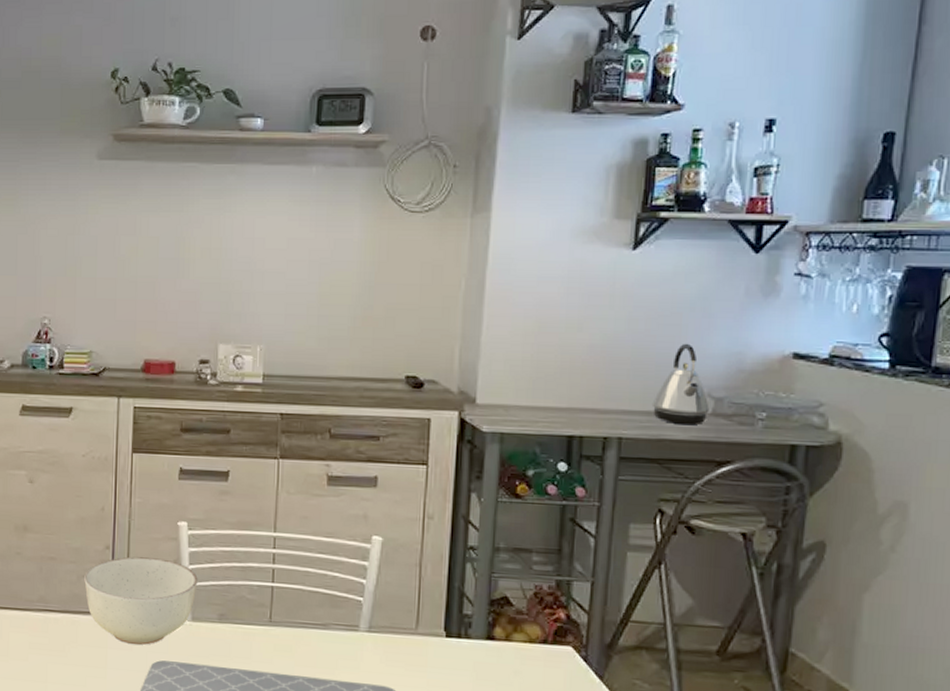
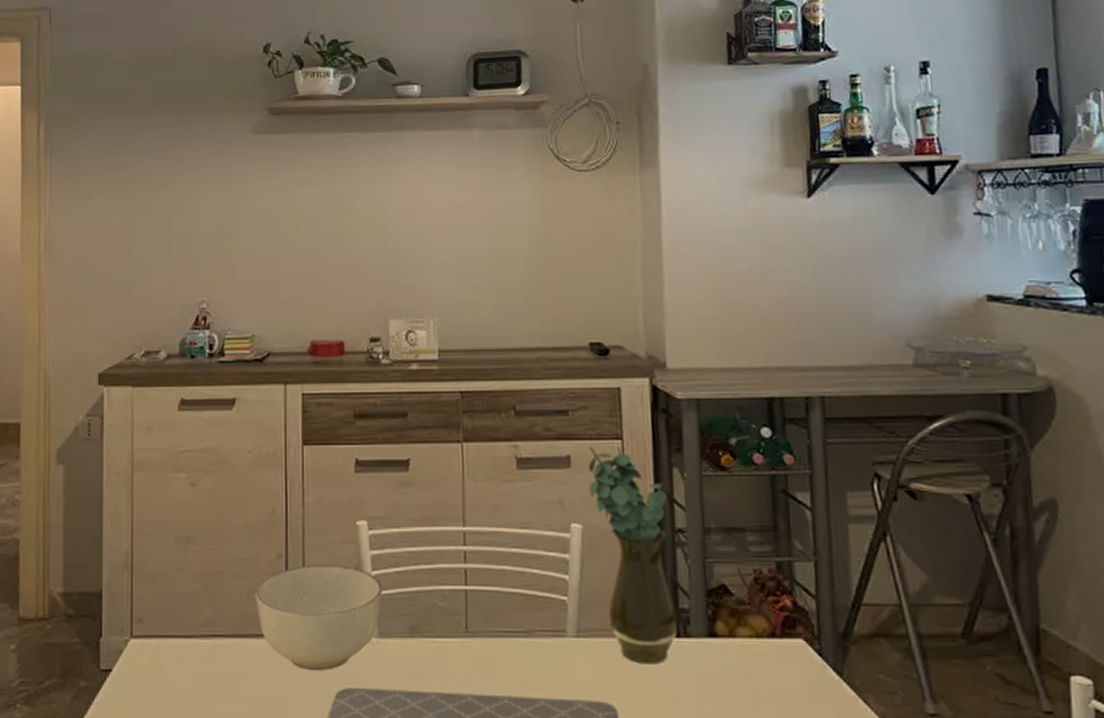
vase: none [391,469,464,659] -> present [588,446,678,665]
kettle: present [652,343,710,426] -> none [850,291,911,379]

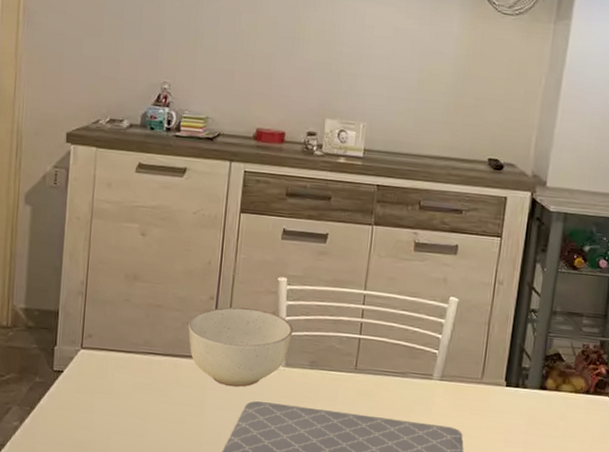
vase: present [588,446,678,665] -> none [467,239,529,405]

